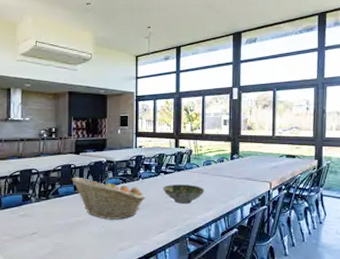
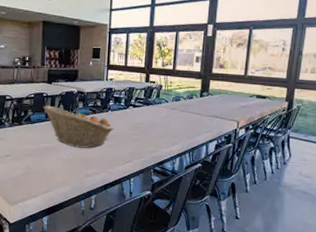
bowl: present [163,185,204,204] -> none [131,118,172,138]

